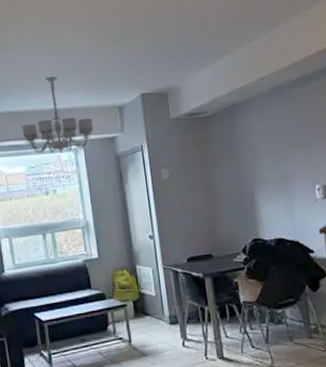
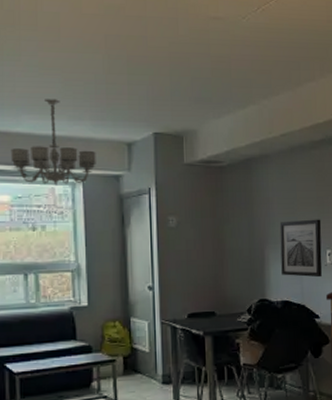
wall art: none [266,155,313,215] -> present [279,219,323,278]

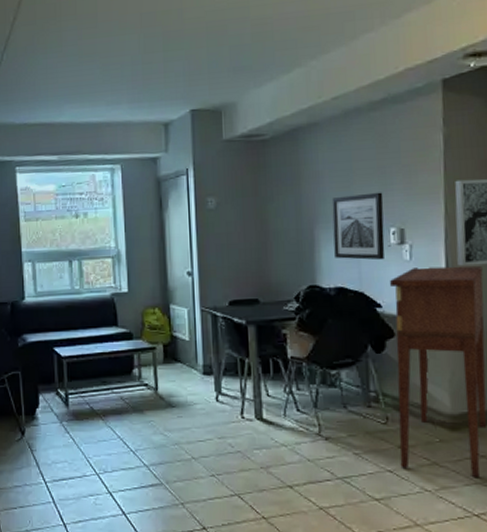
chandelier: present [10,99,96,186] -> none [55,85,134,172]

